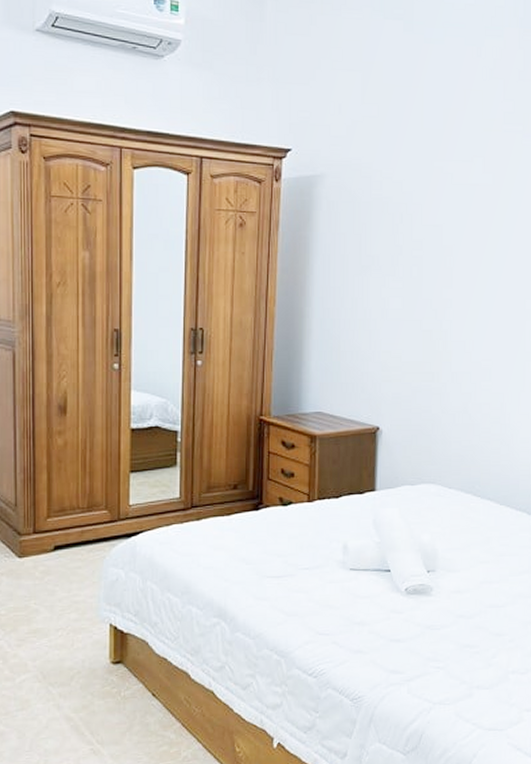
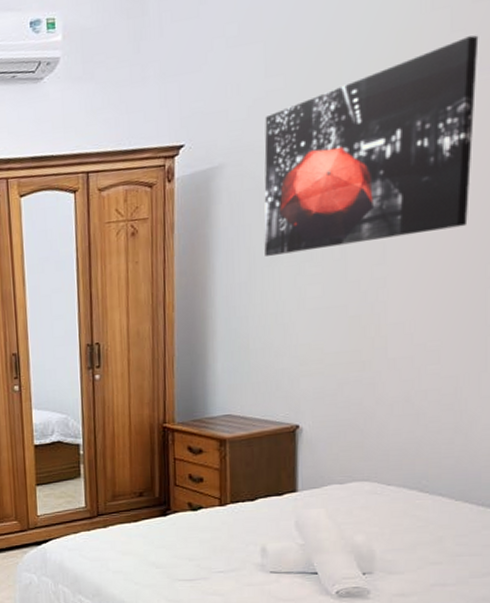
wall art: none [356,106,523,266] -> present [264,35,479,256]

